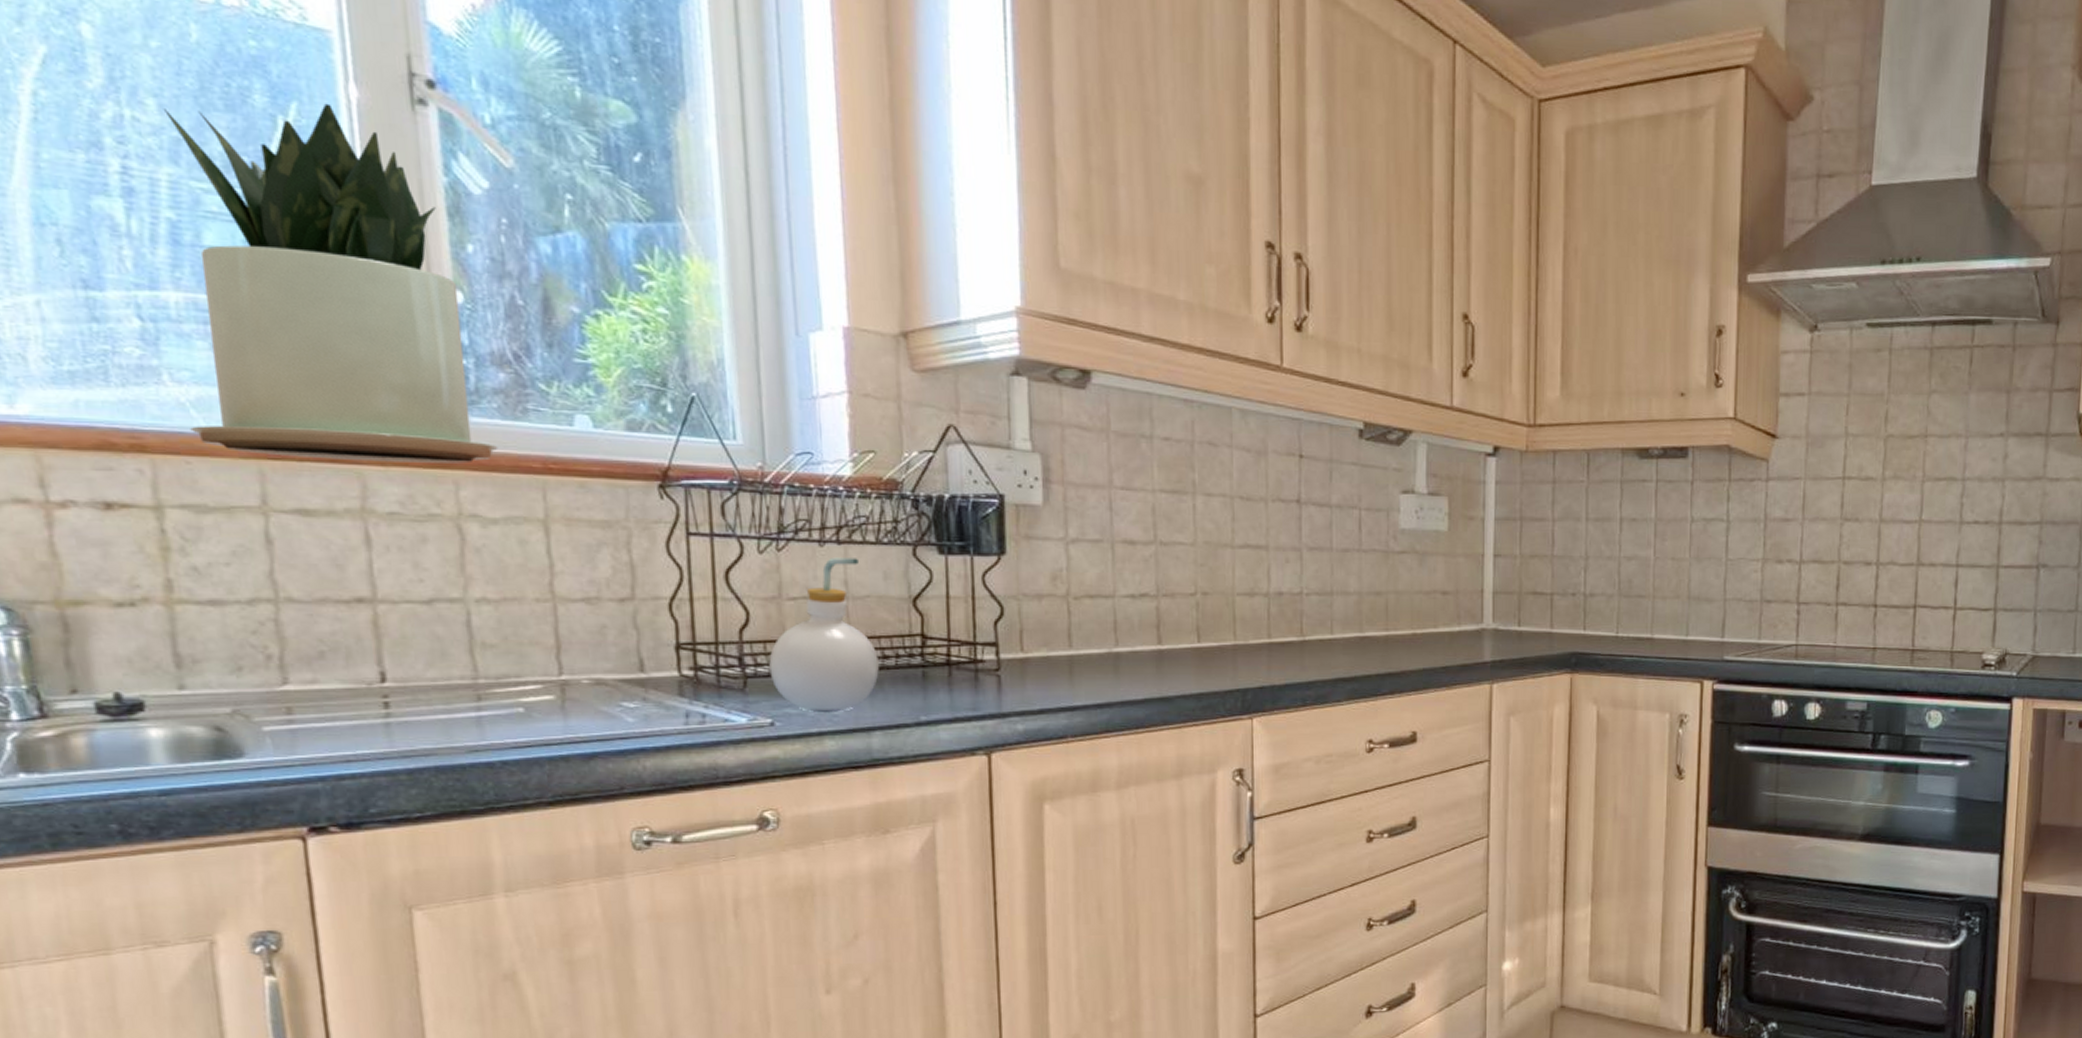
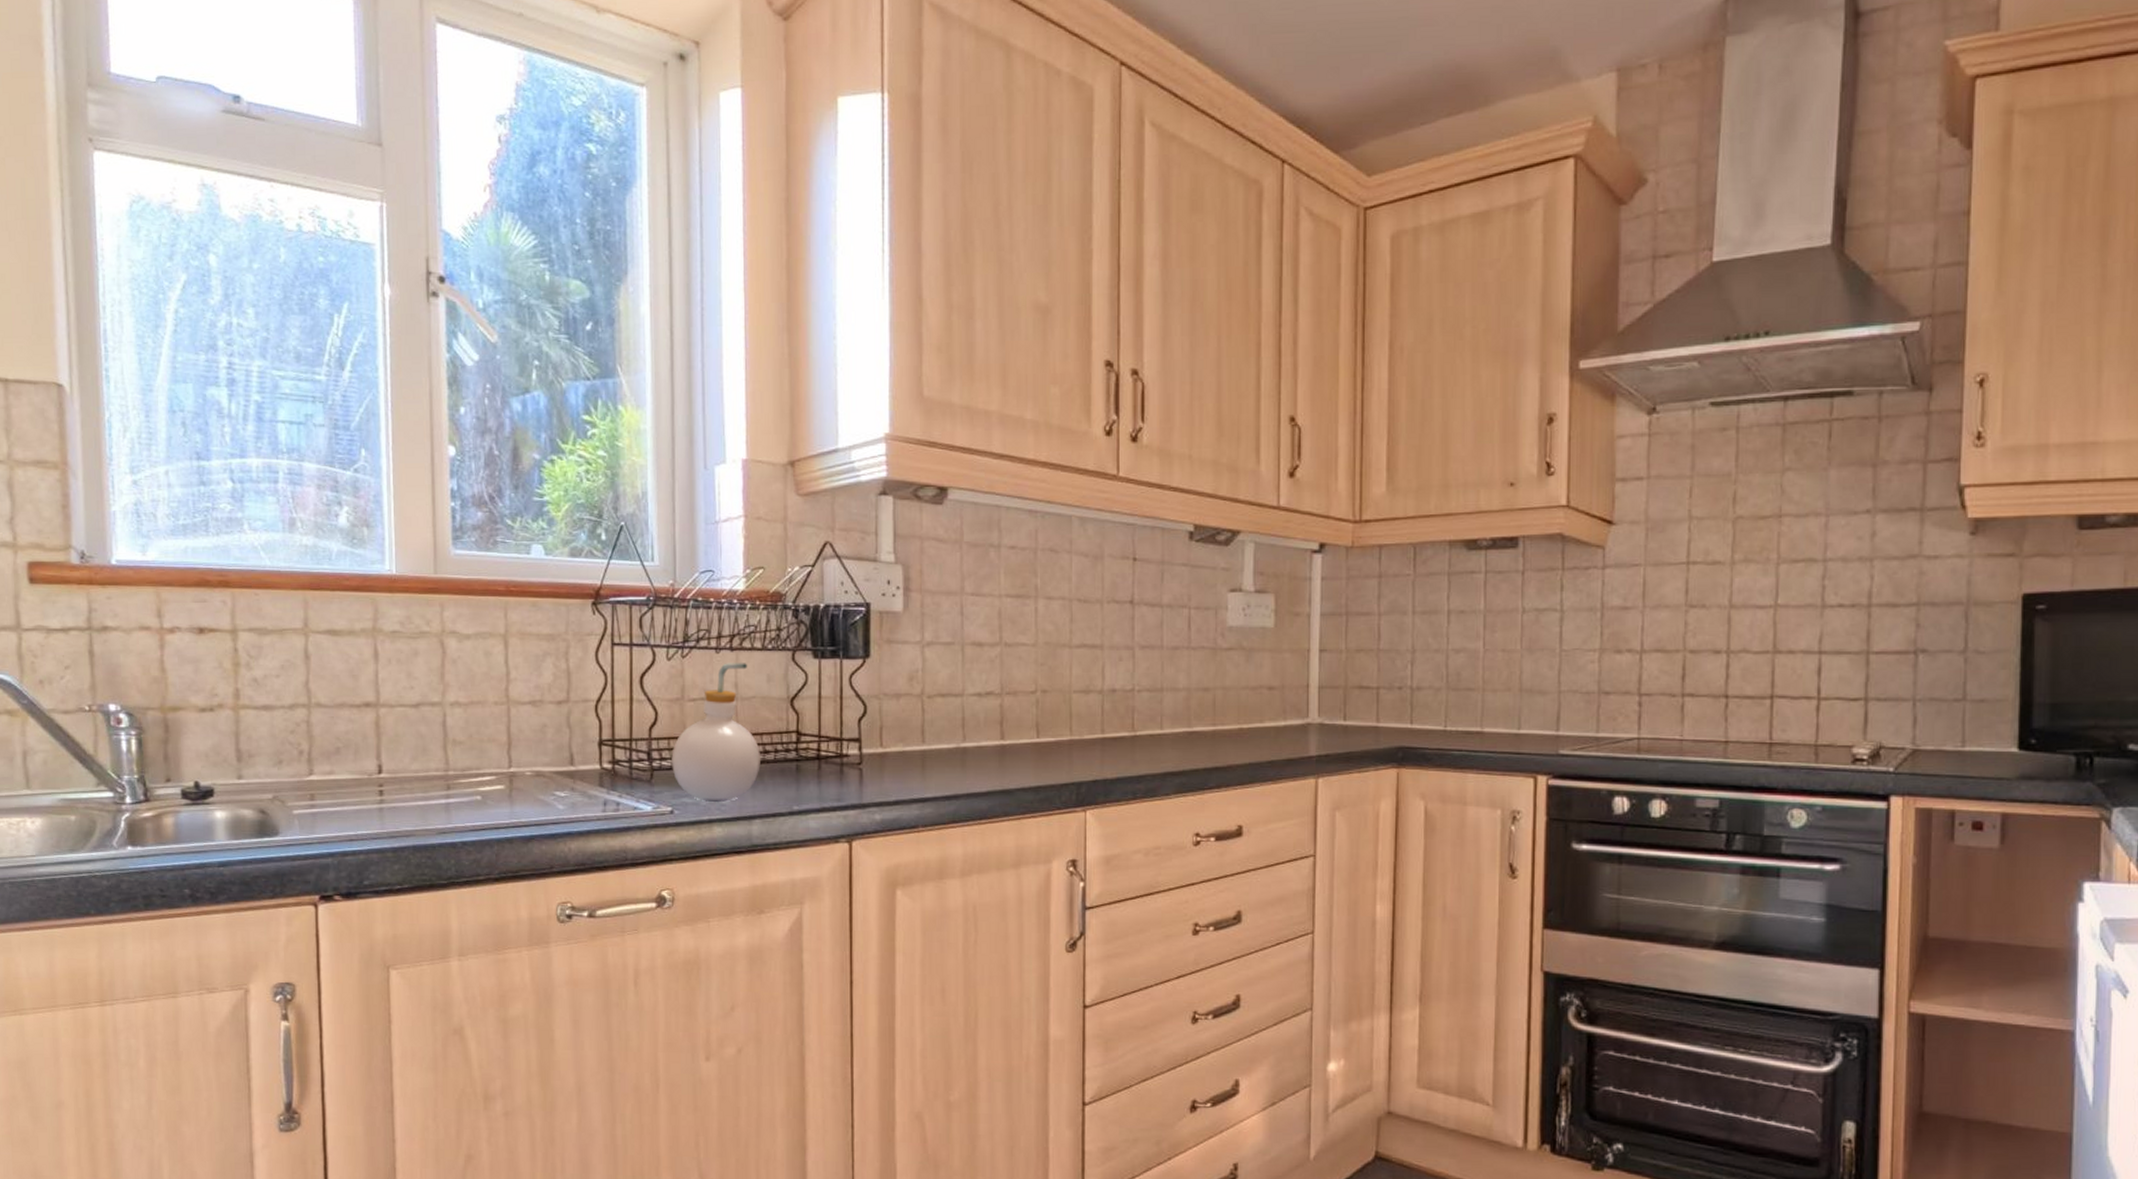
planter: present [163,103,498,464] -> none [258,301,474,589]

